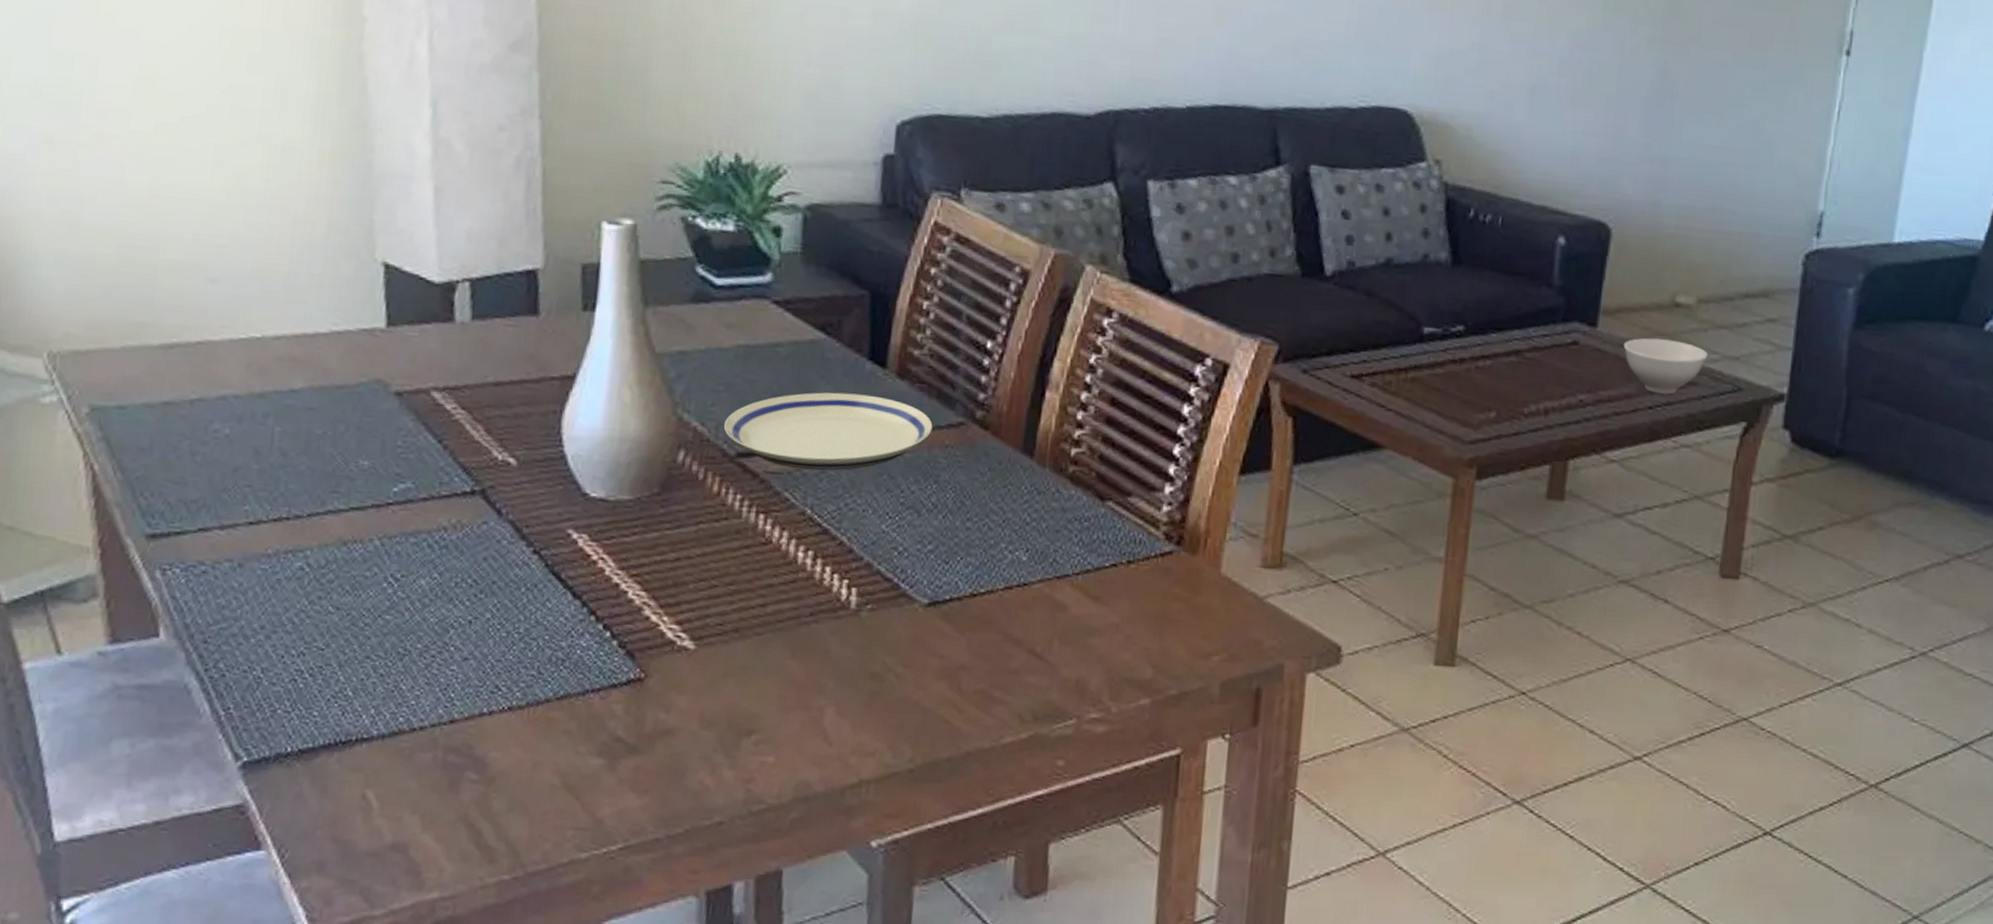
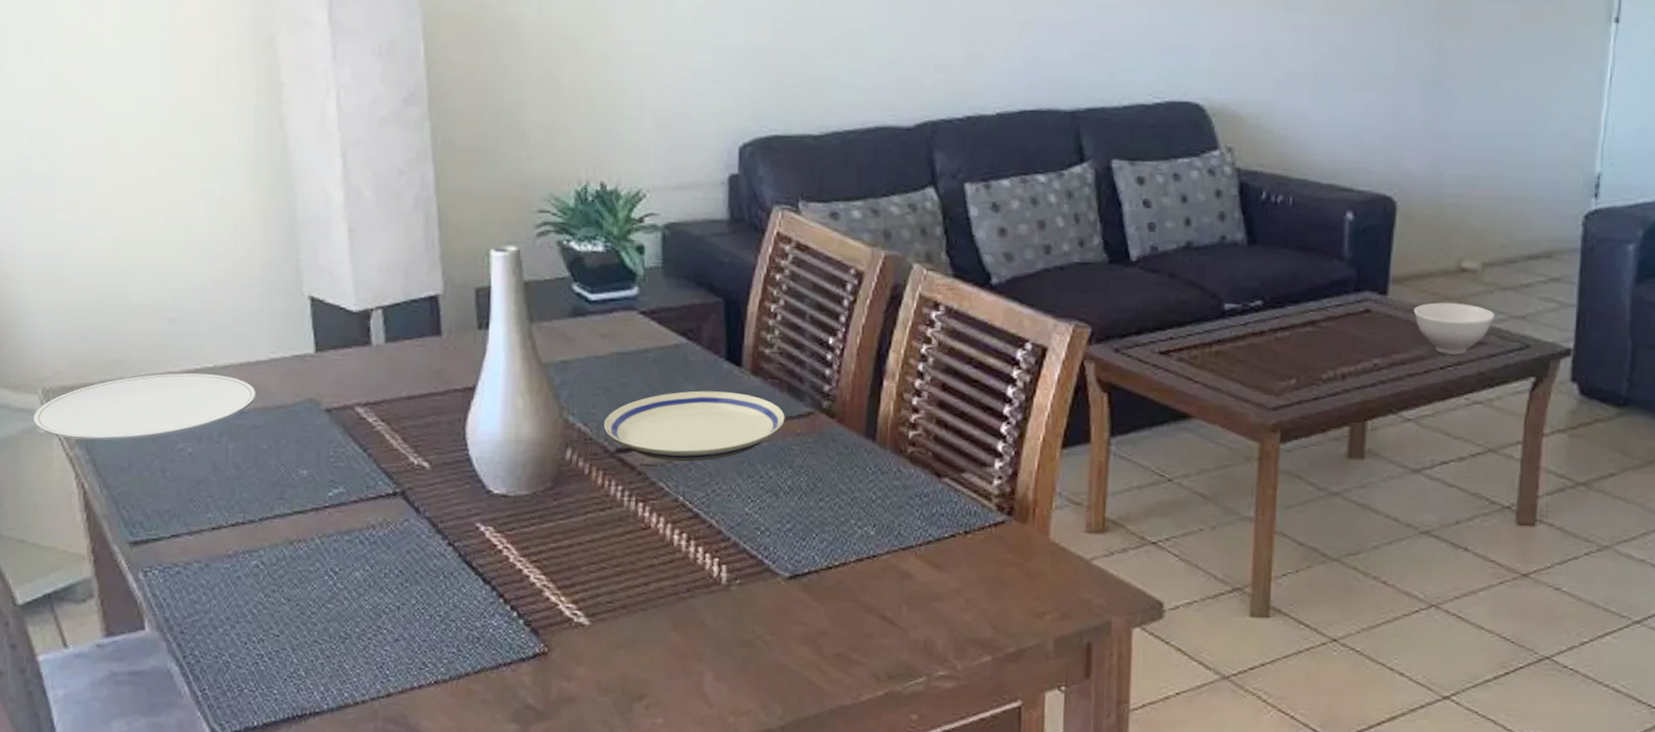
plate: none [35,342,312,417] -> present [33,373,256,441]

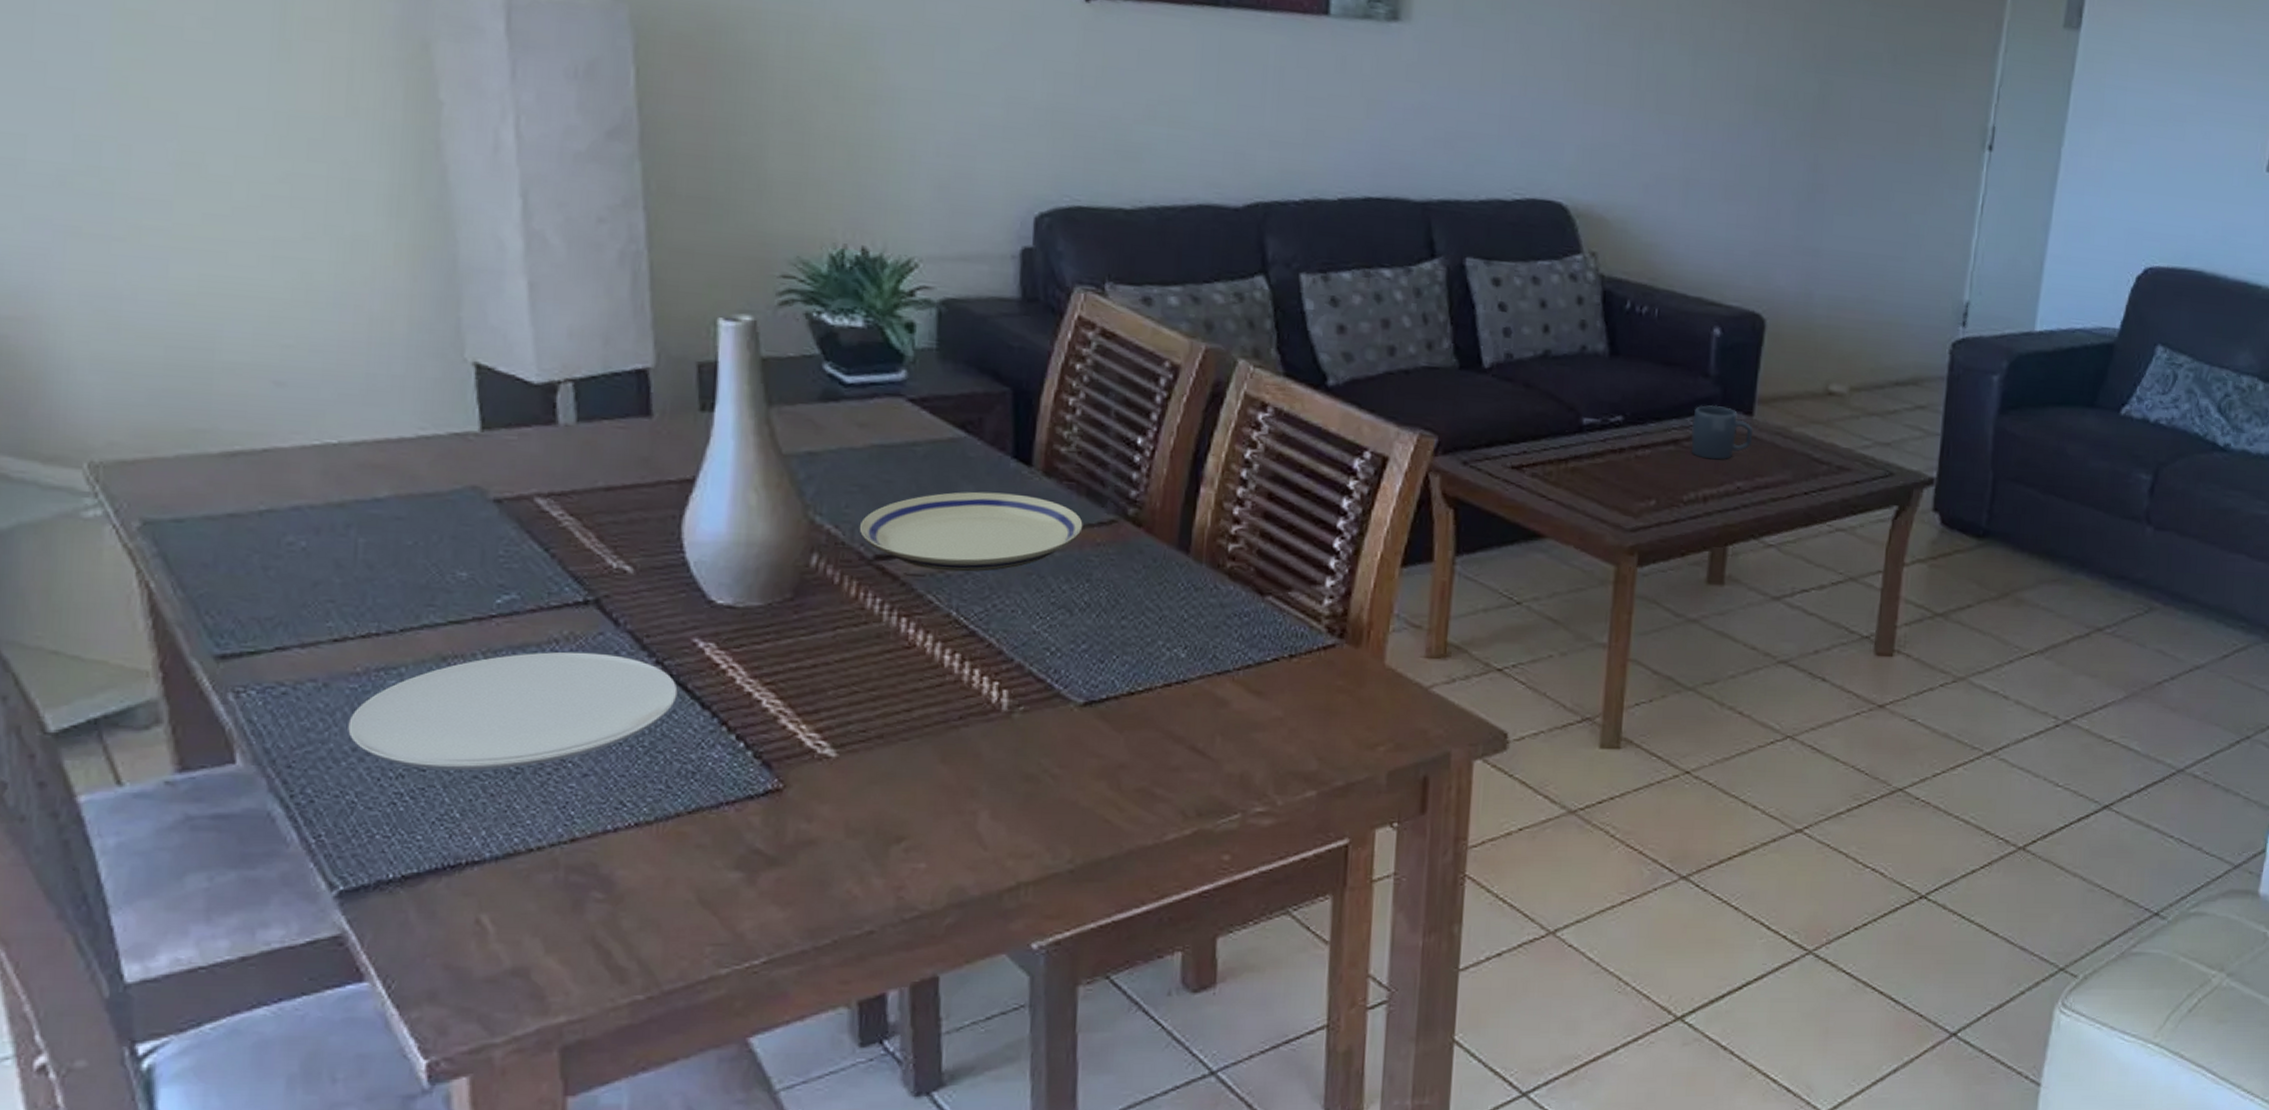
plate: present [33,373,256,441] -> none [75,449,397,530]
plate: none [223,535,465,636] -> present [348,651,678,770]
mug: none [1328,286,1388,339] -> present [1690,405,1753,460]
bowl: present [1413,302,1495,355] -> none [1779,425,1861,480]

